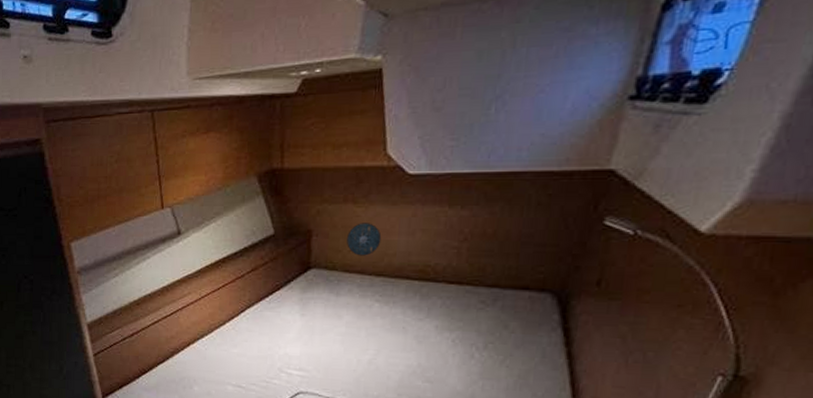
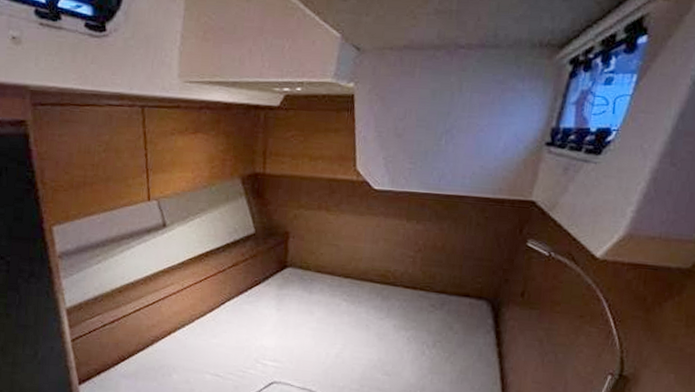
compass: present [347,223,382,256] -> none [320,229,350,259]

